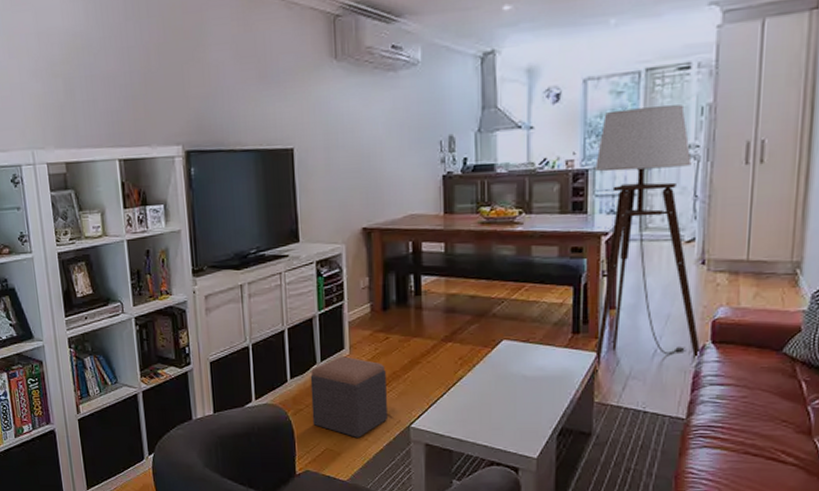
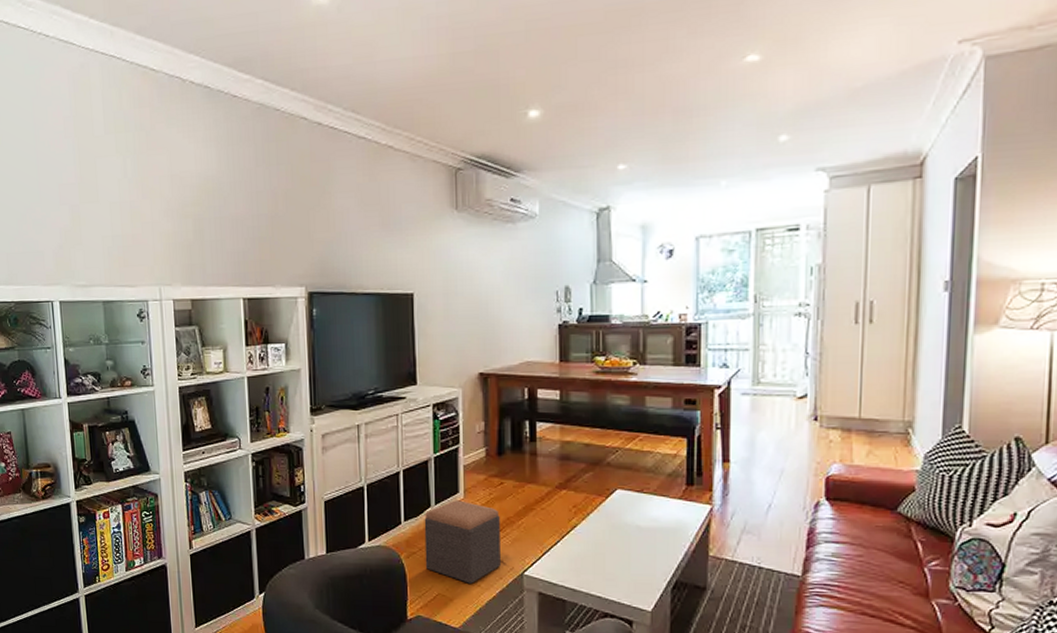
floor lamp: present [593,105,701,374] -> none [707,264,815,527]

